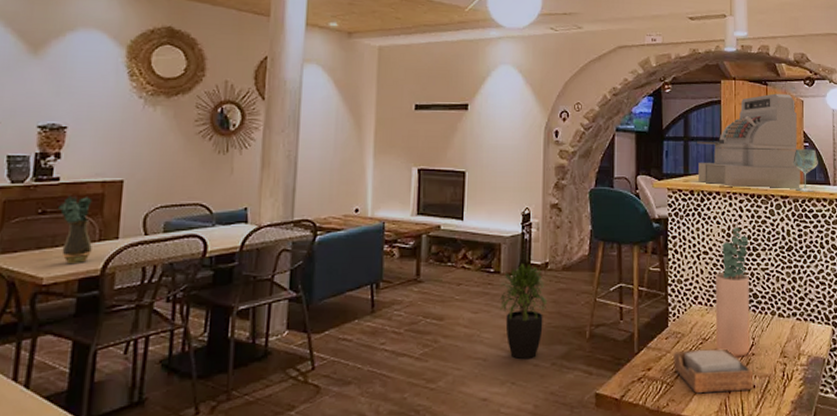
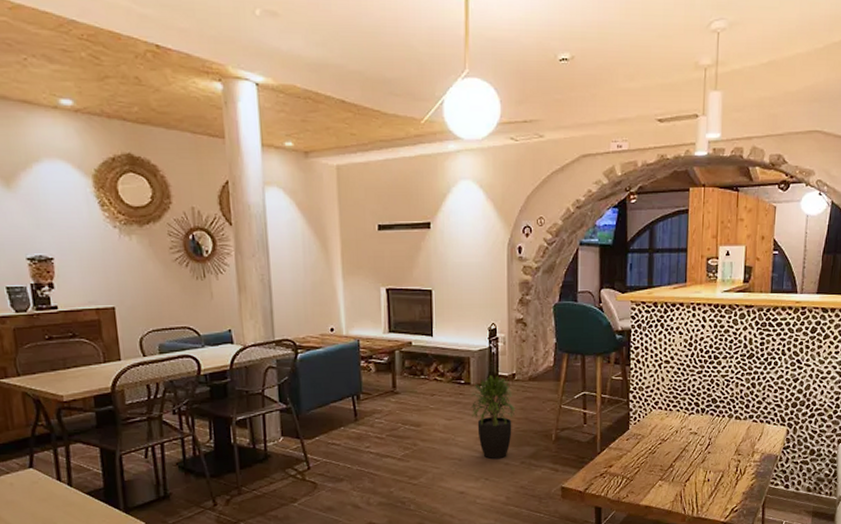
vase: present [59,195,93,265] -> none [62,322,100,384]
napkin holder: present [673,348,754,394] -> none [633,448,708,487]
cash register: present [697,93,801,188] -> none [662,199,768,299]
vase: present [715,221,750,357] -> none [674,331,711,455]
wine glass: present [793,149,818,192] -> none [760,257,787,301]

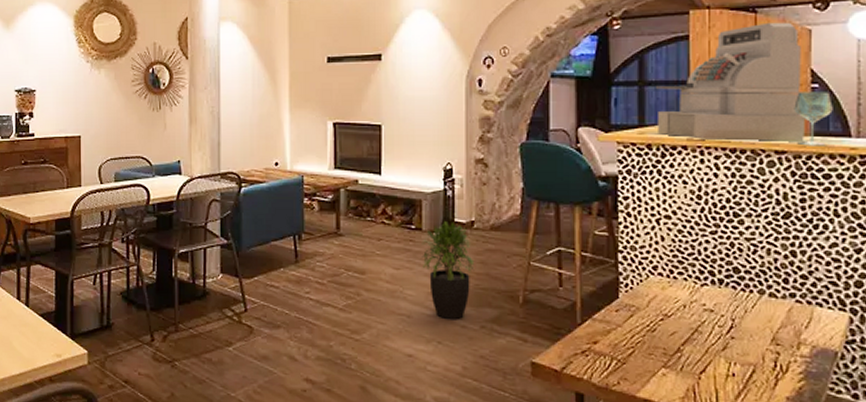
cash register: none [662,199,768,299] -> present [656,22,806,141]
wine glass: none [760,257,787,301] -> present [794,92,833,146]

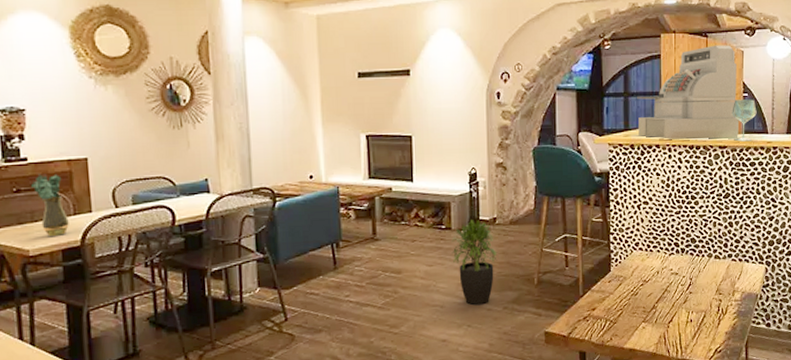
vase: none [36,149,62,207] -> present [31,173,69,237]

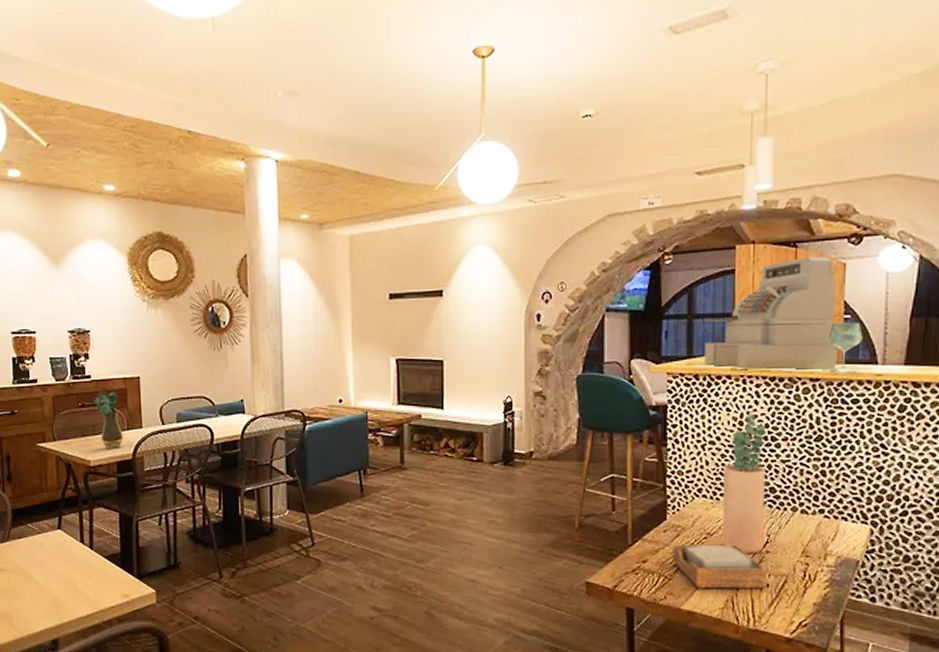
potted plant: present [451,219,497,305] -> none [483,453,533,546]
napkin holder: none [616,288,691,329] -> present [672,544,767,589]
vase: none [655,171,687,296] -> present [722,407,766,554]

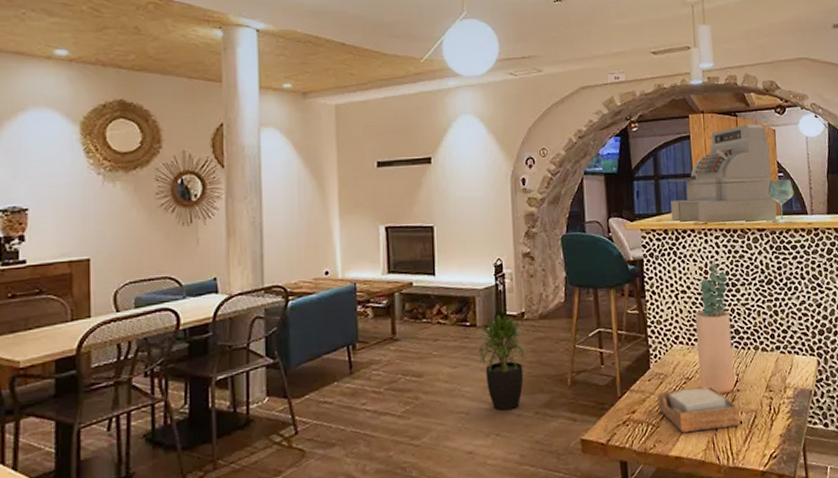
vase: present [93,390,123,450] -> none [28,276,65,346]
potted plant: none [483,453,533,546] -> present [477,315,527,411]

